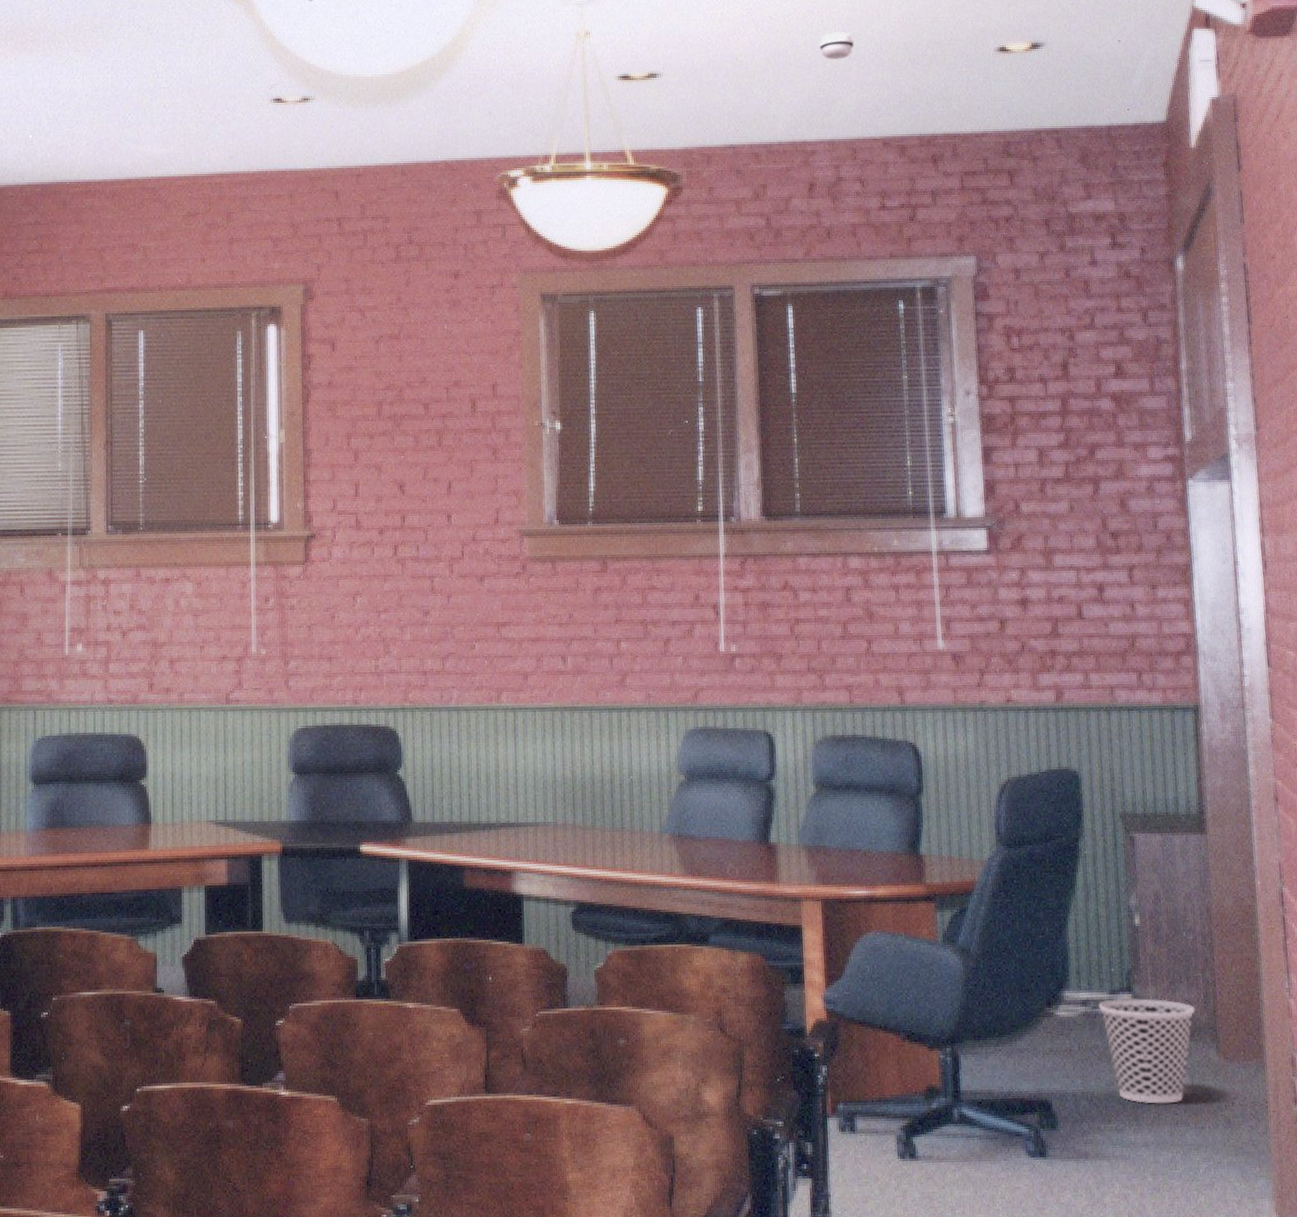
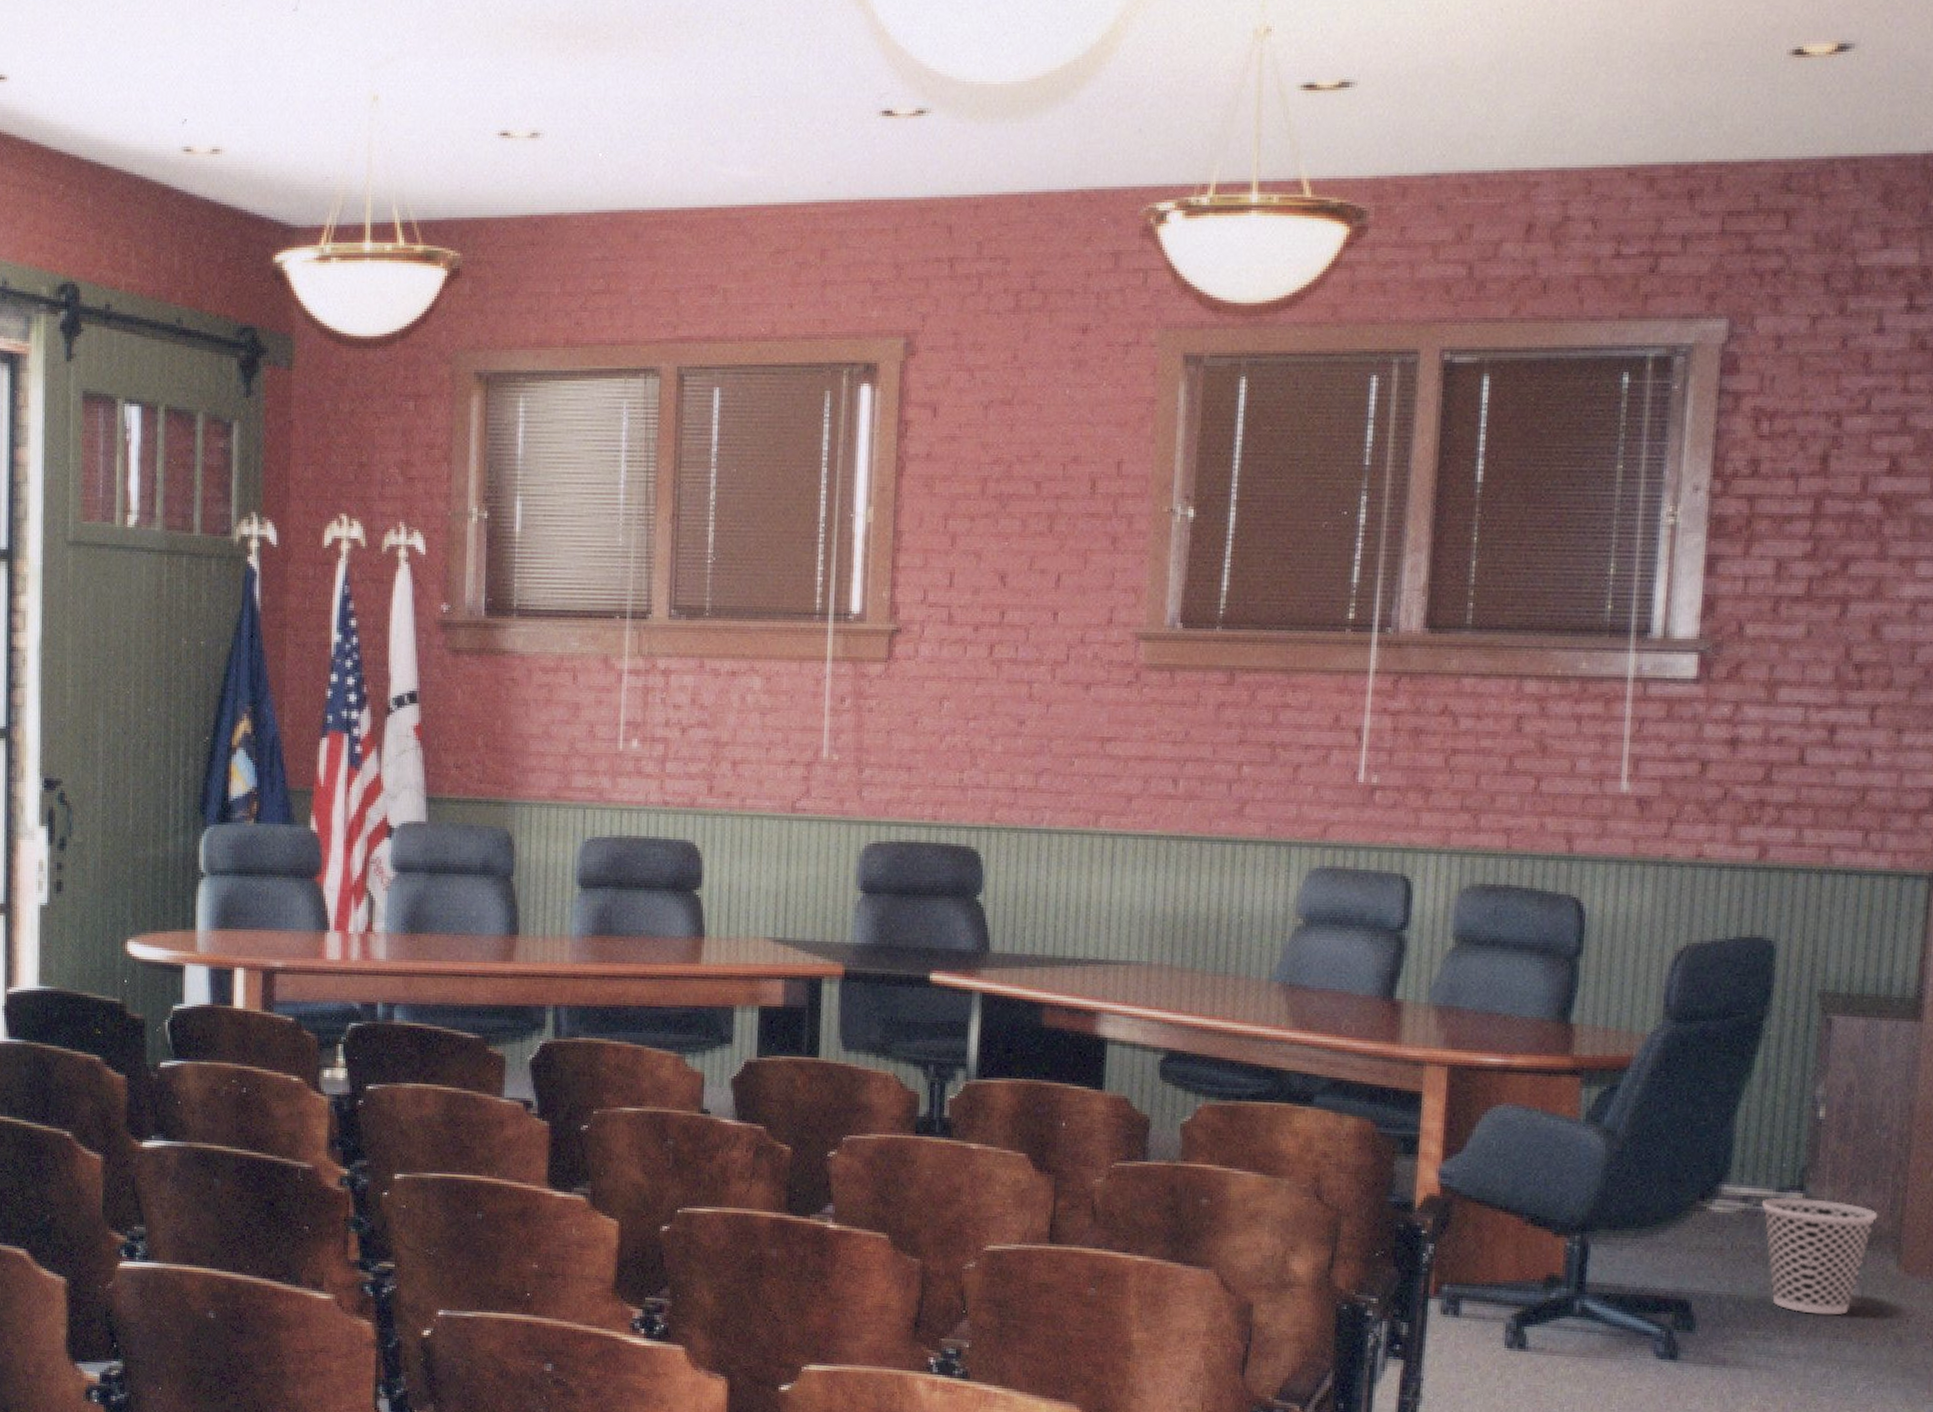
smoke detector: present [819,32,855,60] -> none [1560,29,1606,66]

